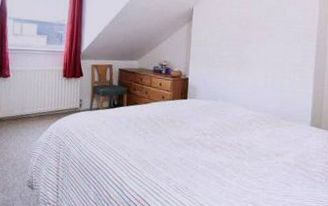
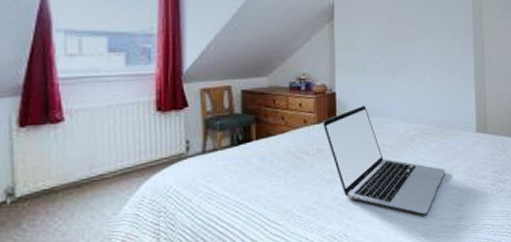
laptop: none [176,91,277,186] -> present [322,106,446,215]

